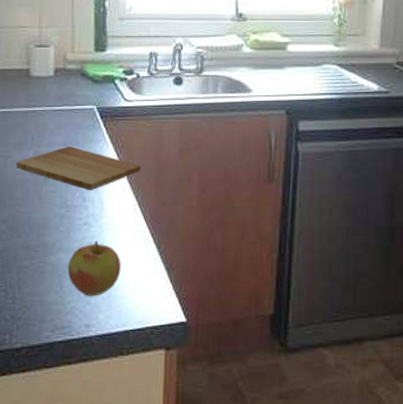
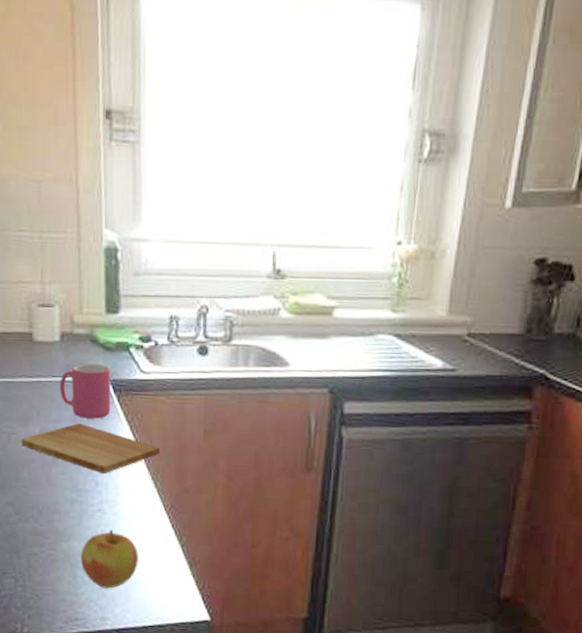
mug: none [52,95,99,142] -> present [59,364,111,419]

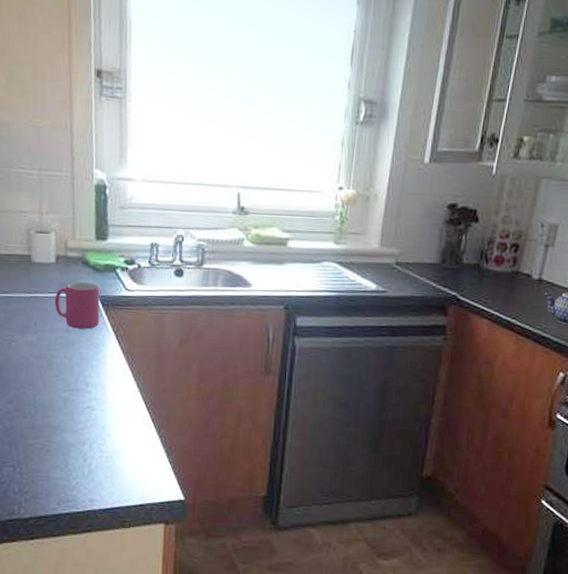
cutting board: present [21,423,161,473] -> none [20,333,143,376]
apple: present [80,529,139,589] -> none [72,423,123,474]

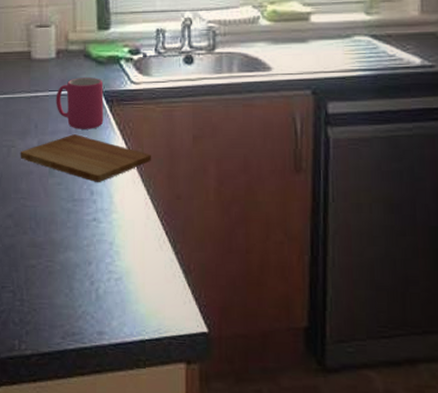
cutting board: none [20,333,143,376] -> present [20,134,152,182]

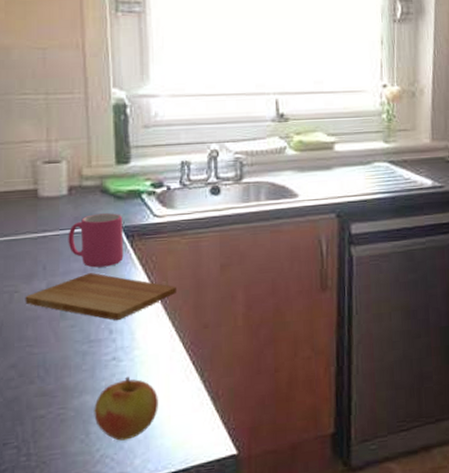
apple: none [77,238,134,301] -> present [94,376,158,441]

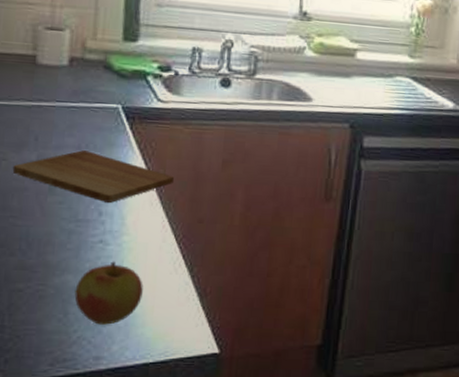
mug: present [68,213,124,268] -> none [63,90,125,147]

